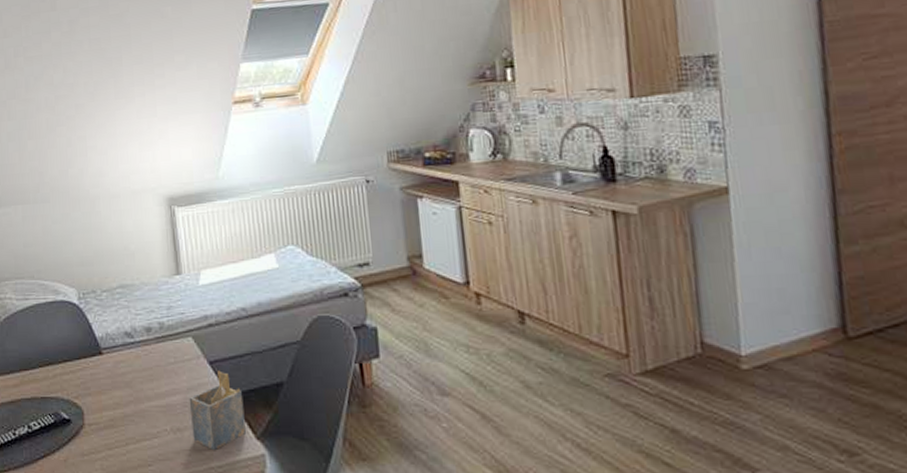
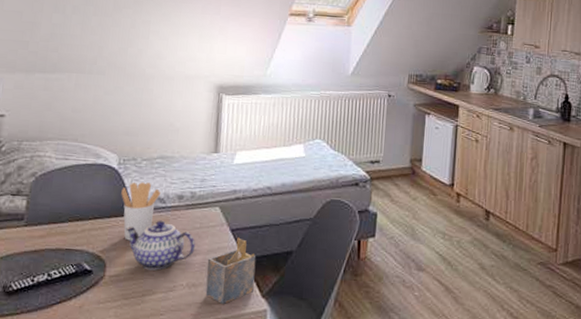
utensil holder: none [86,316,128,384] -> present [121,182,161,241]
teapot: none [97,357,173,415] -> present [126,220,195,271]

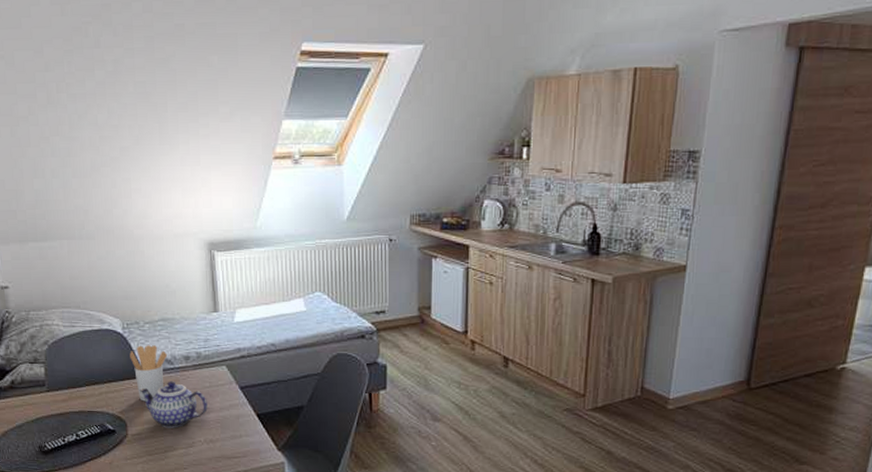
napkin holder: present [205,237,256,305] -> none [221,394,269,459]

